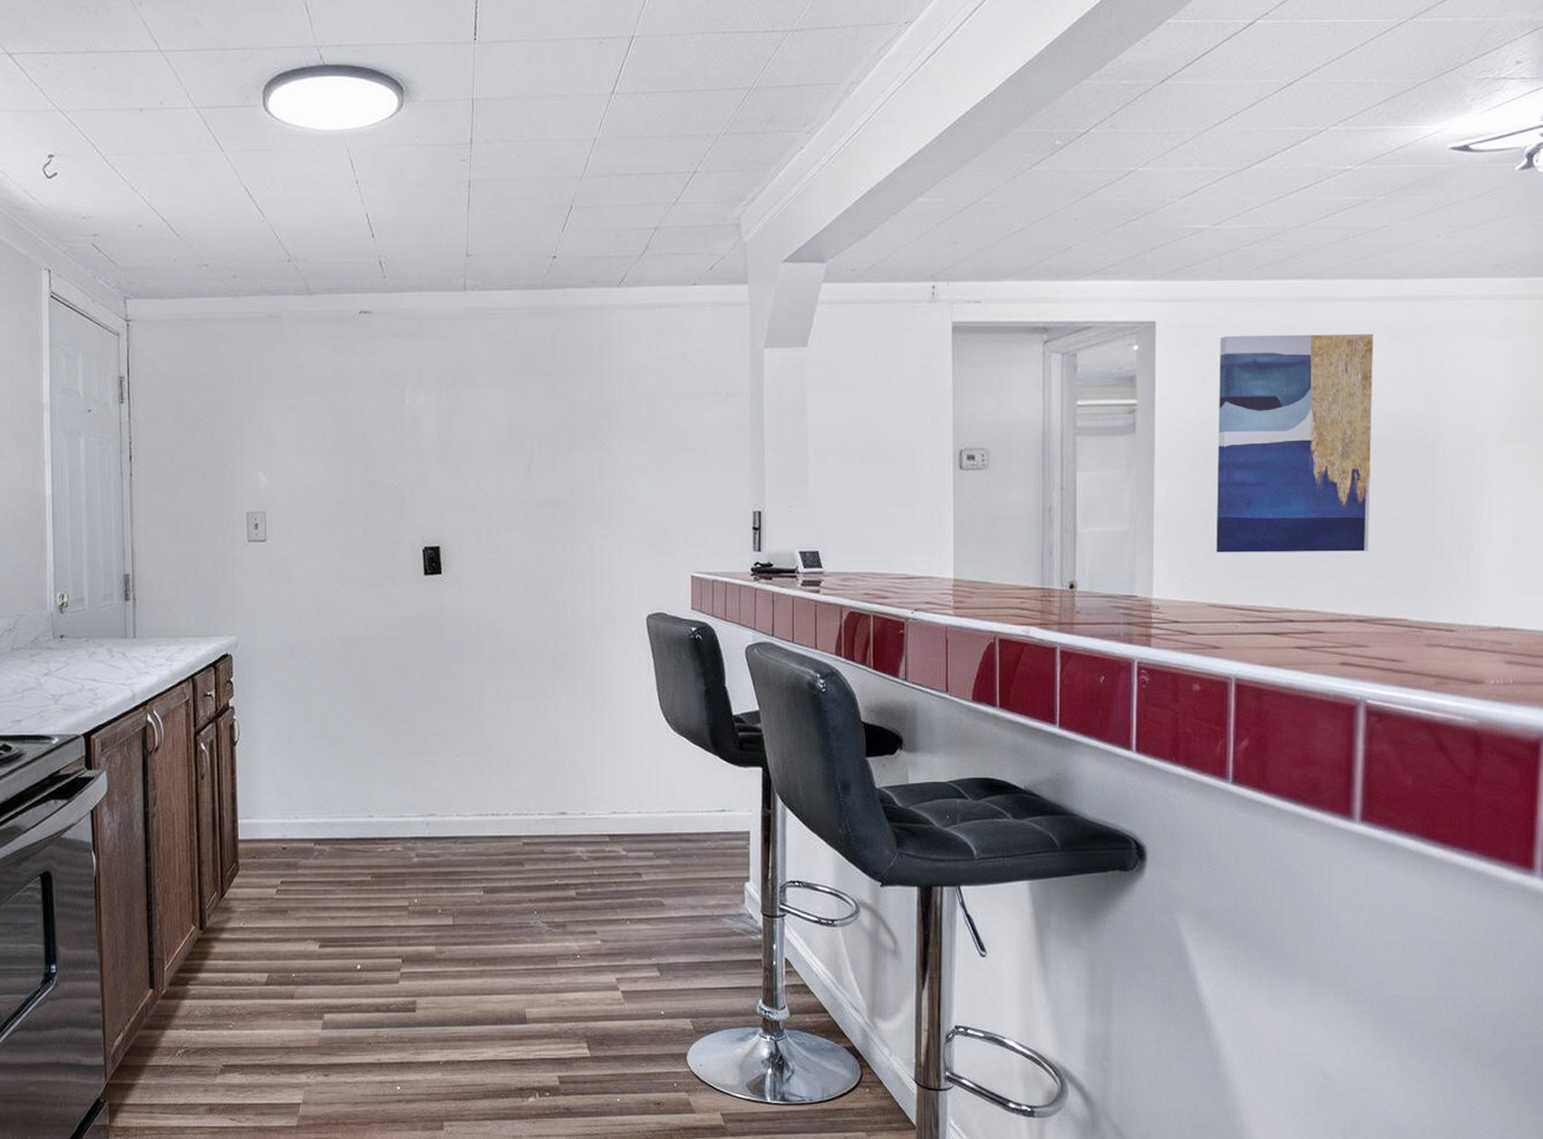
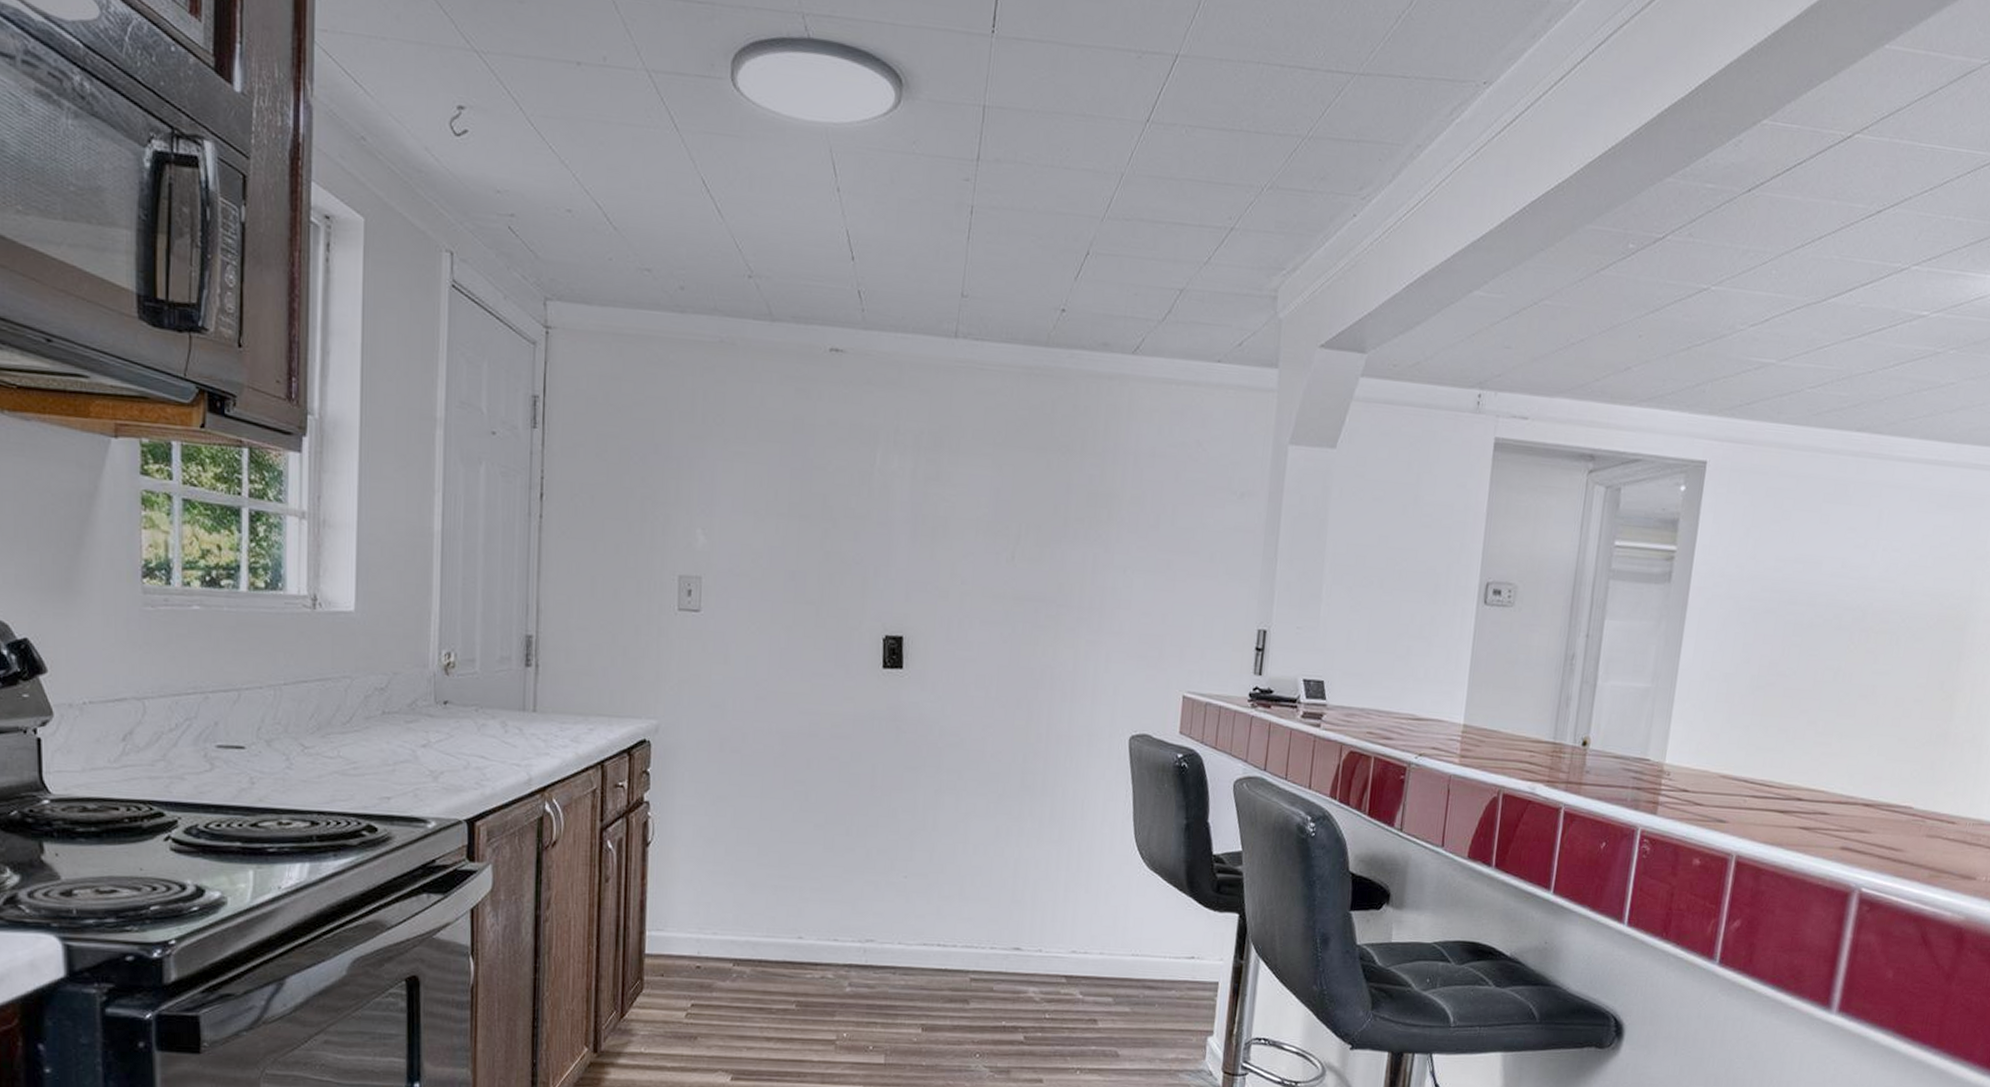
wall art: present [1216,334,1374,553] -> none [1735,485,1924,733]

